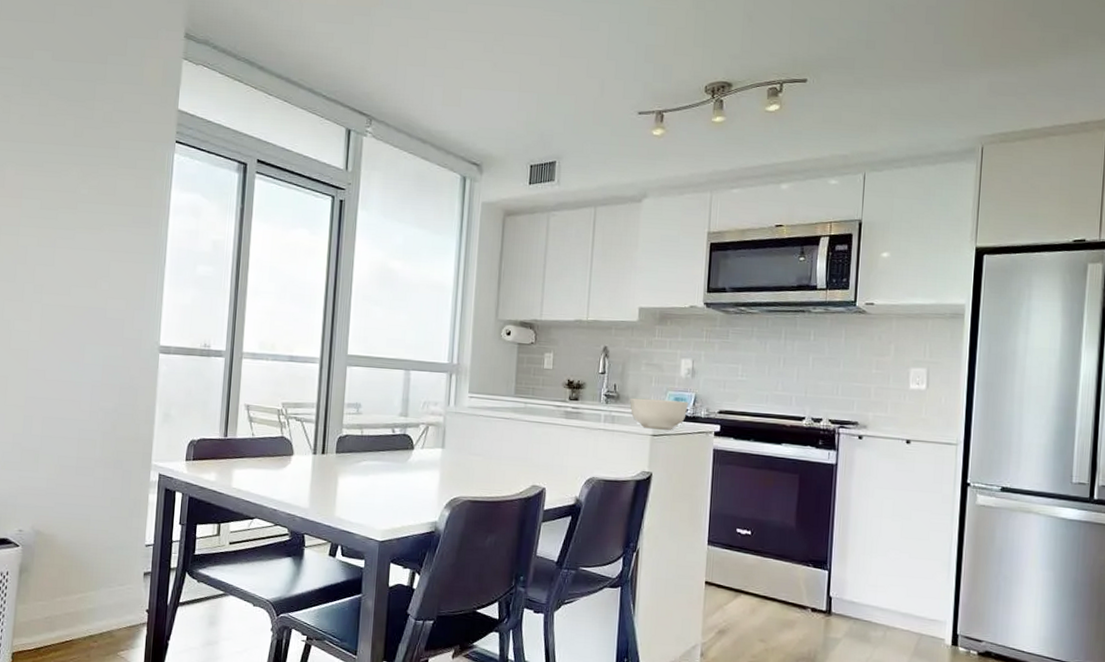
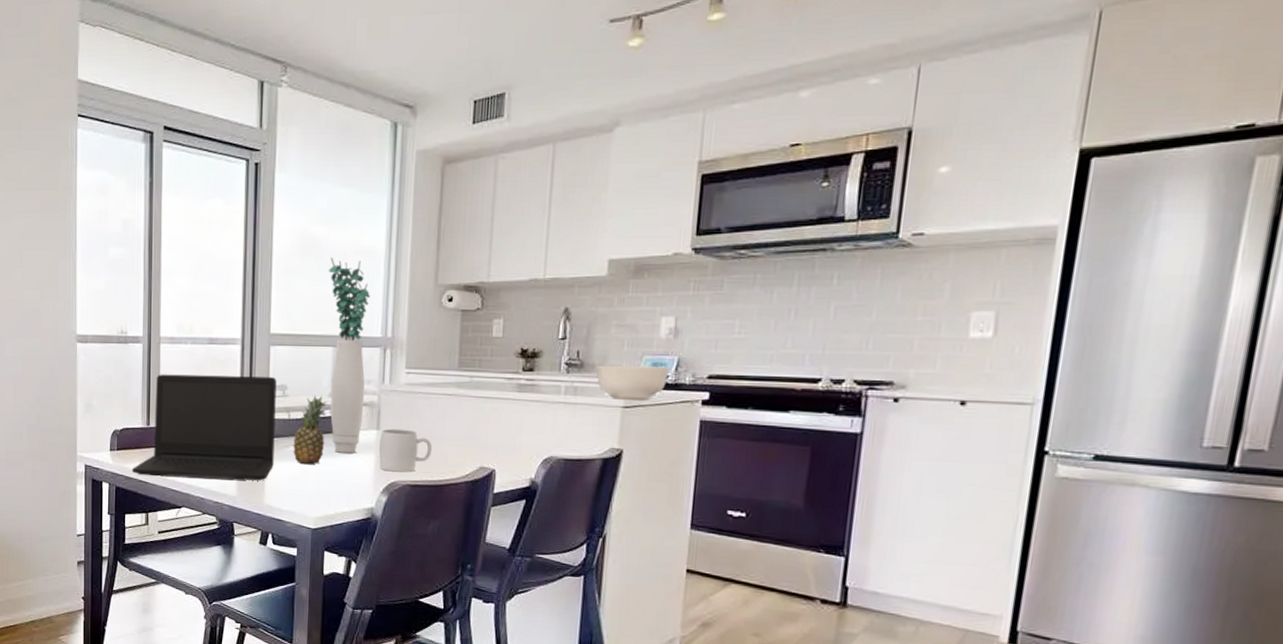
laptop: none [206,387,352,494] -> present [132,374,277,481]
fruit: none [364,414,398,479] -> present [293,395,328,464]
vase: none [400,288,440,470] -> present [328,257,371,453]
mug: none [443,447,491,489] -> present [379,428,432,473]

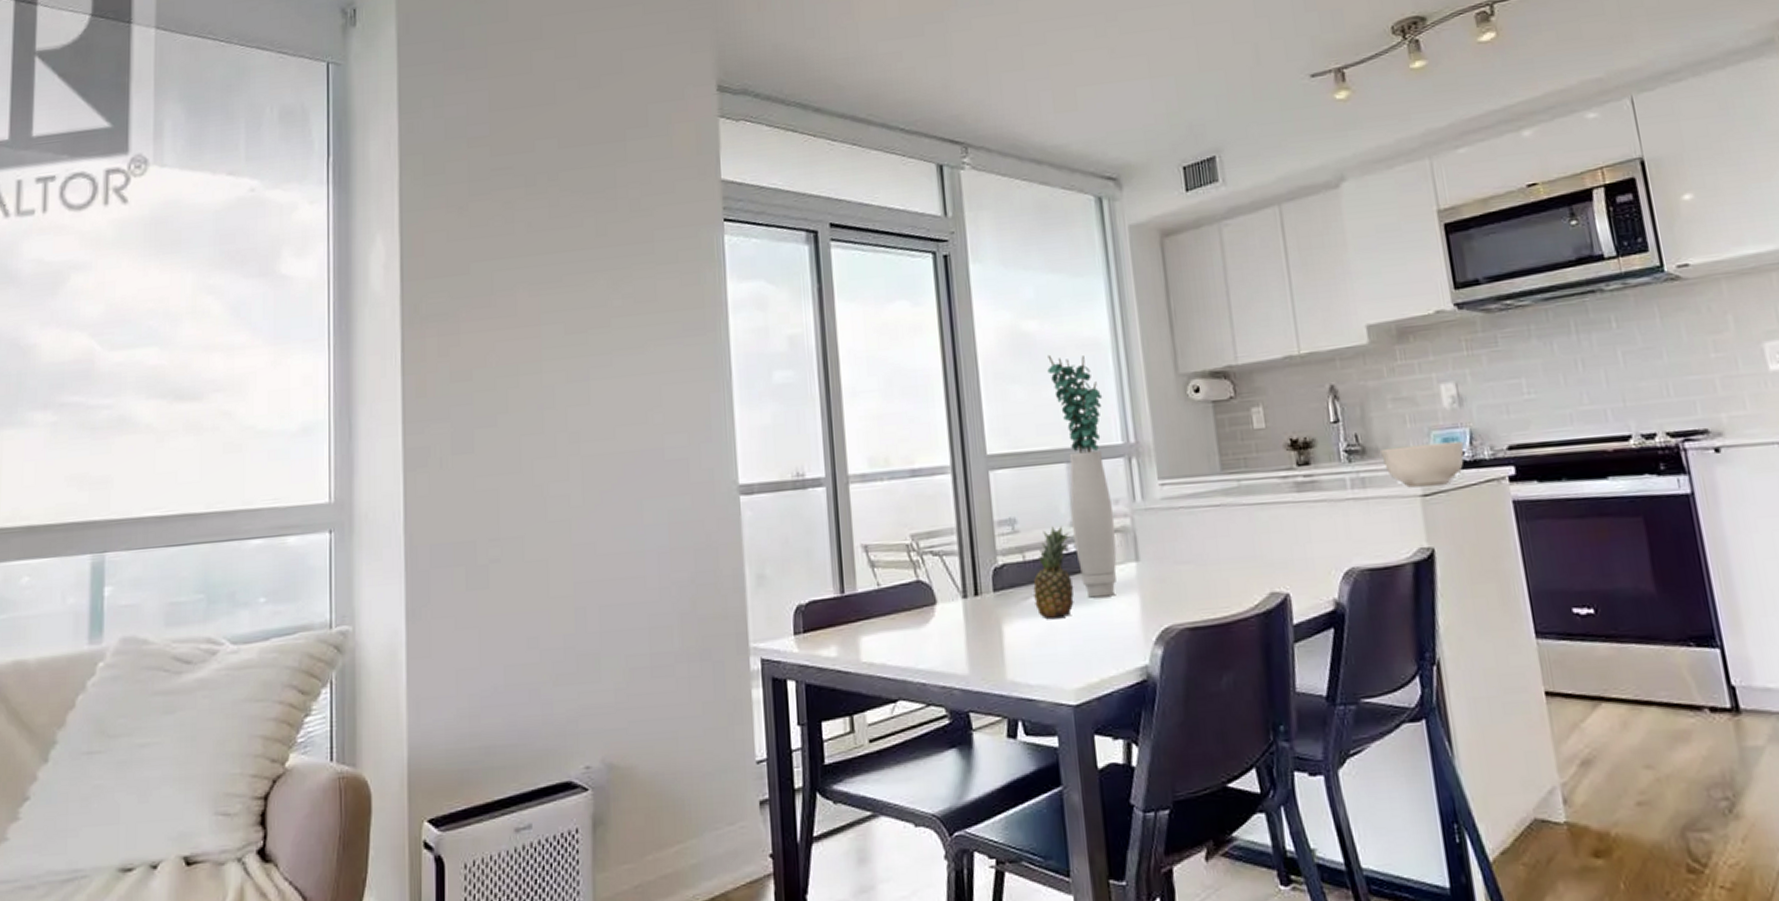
laptop: present [132,374,277,481] -> none [825,510,1013,663]
mug: present [379,428,432,473] -> none [1141,556,1208,614]

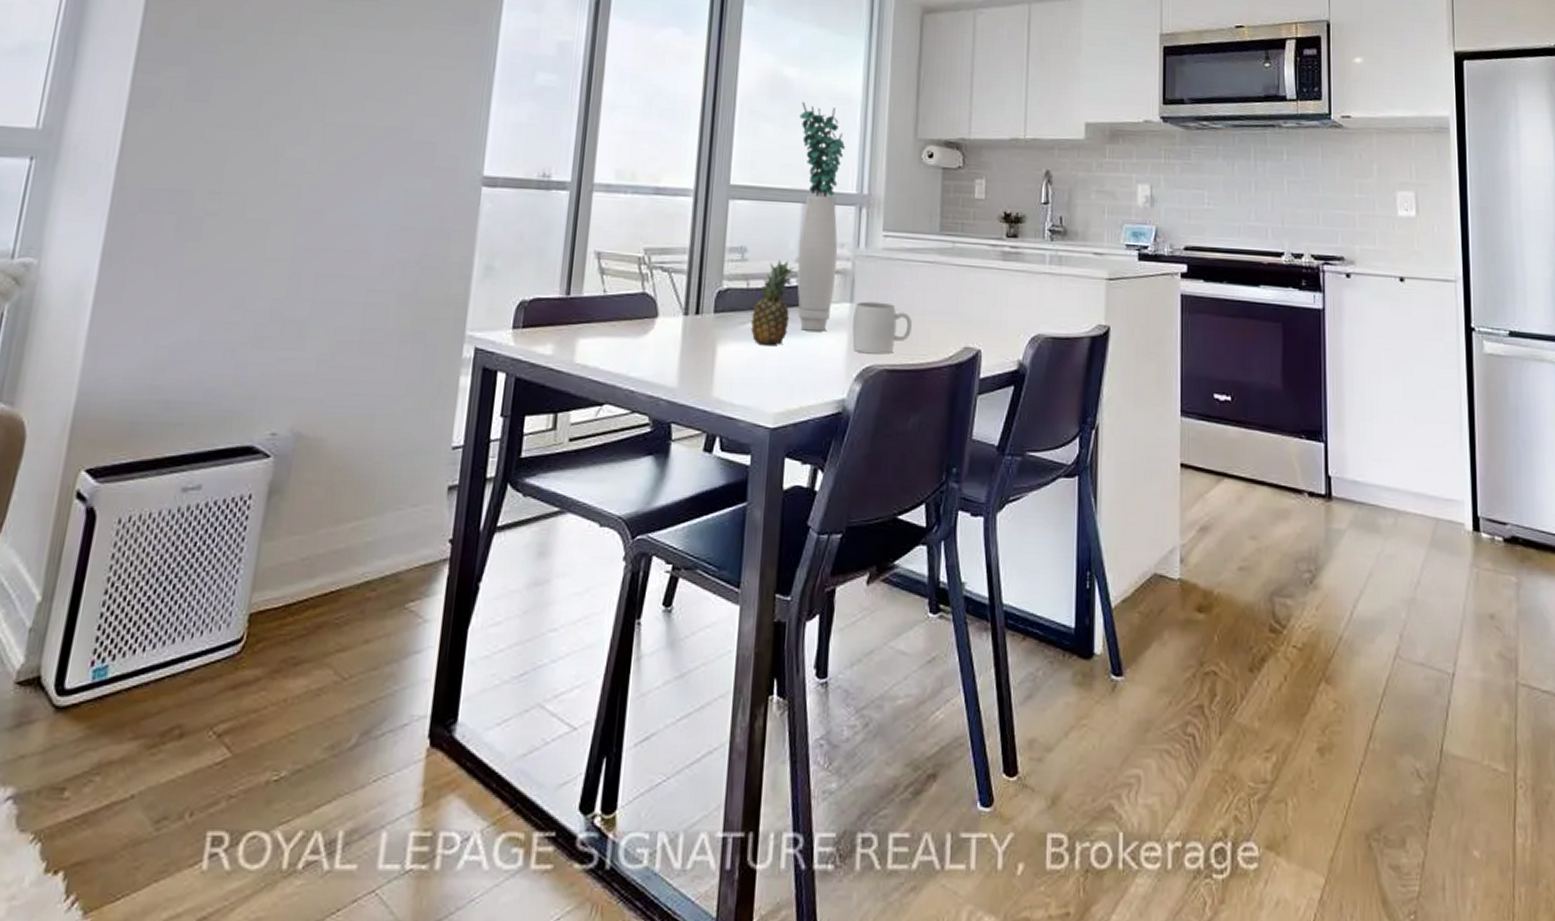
mug: none [1141,556,1208,614] -> present [852,301,912,355]
bowl: present [1380,441,1465,488] -> none [1079,233,1149,272]

